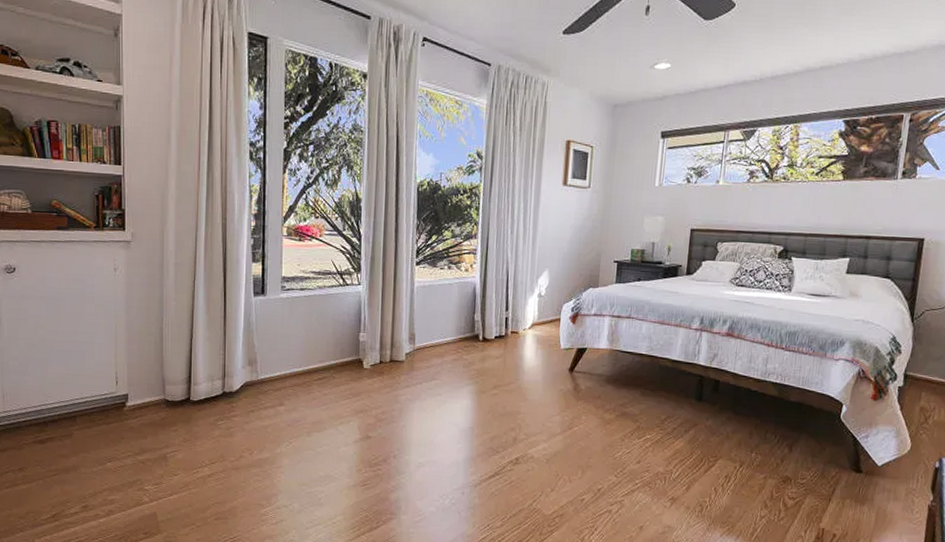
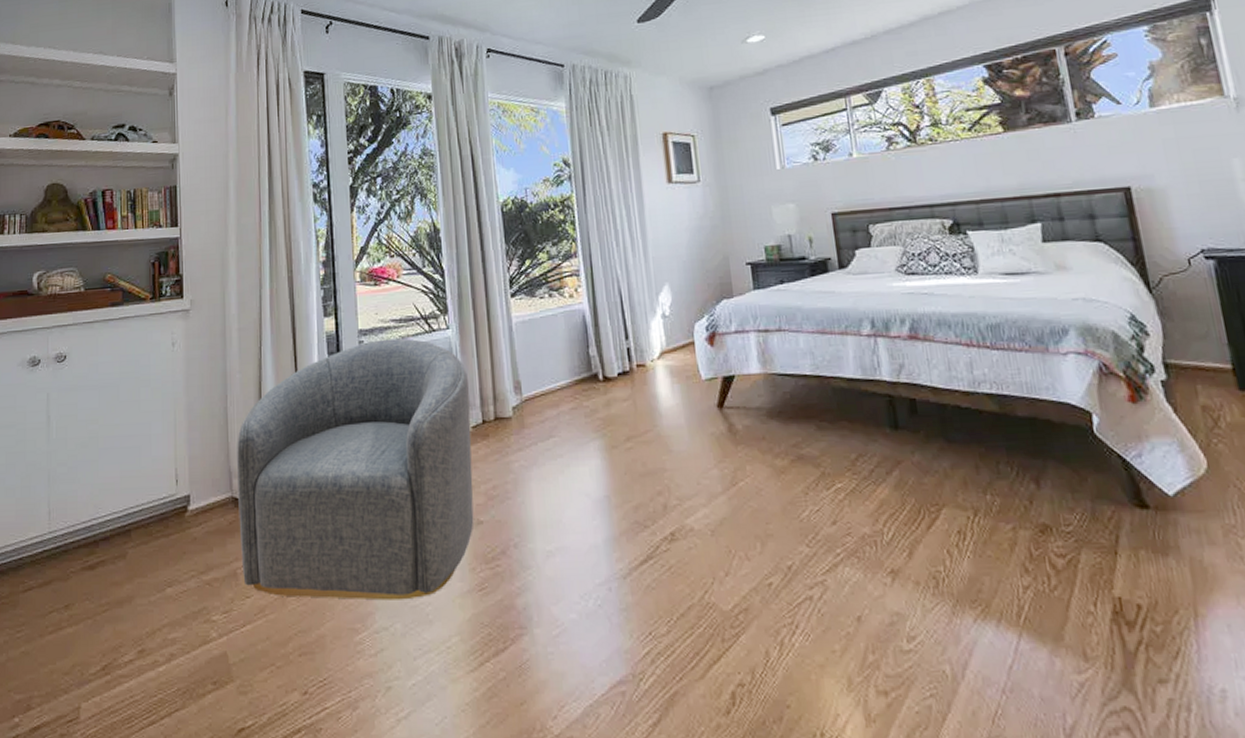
armchair: none [170,287,373,488] -> present [237,338,474,601]

